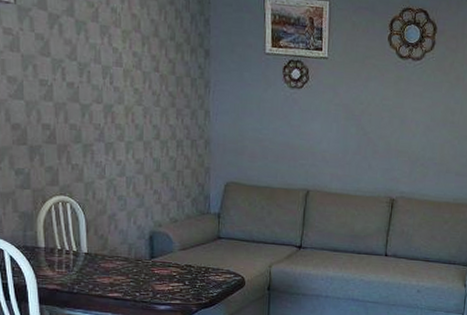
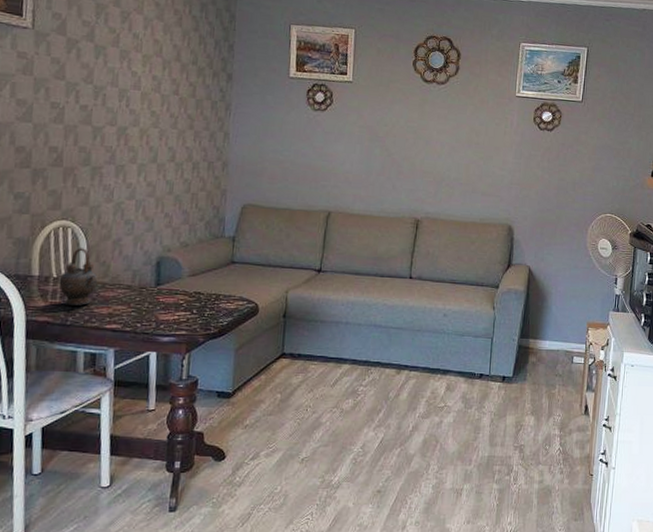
teapot: none [63,222,98,275] -> present [58,248,98,306]

